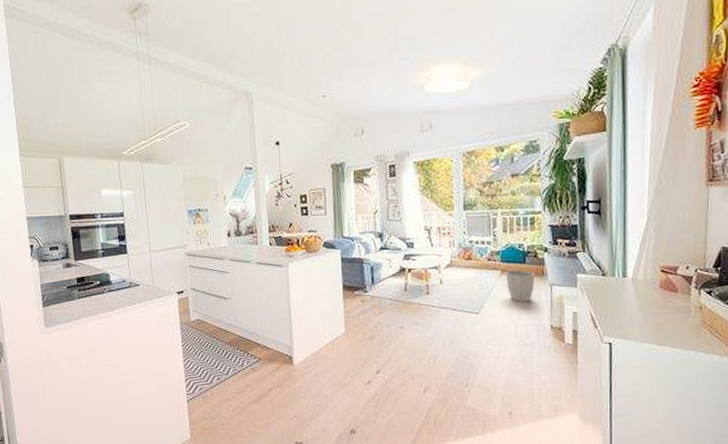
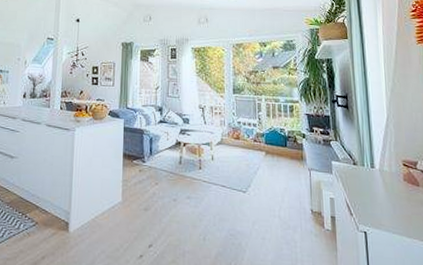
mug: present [506,270,535,302] -> none [269,152,296,184]

